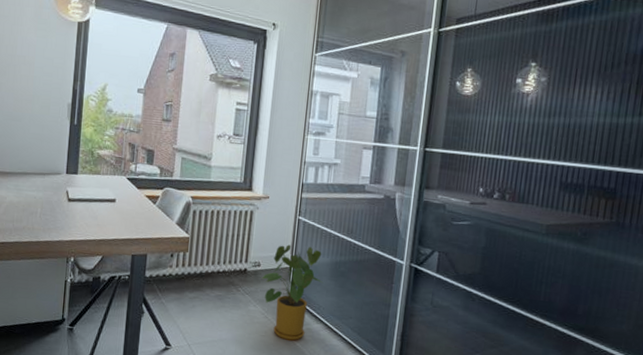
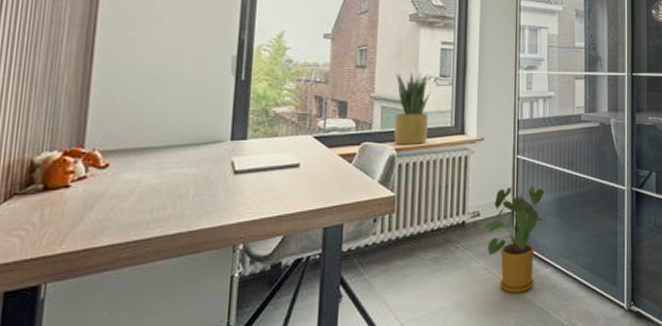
planter: none [190,128,225,195] -> present [394,71,432,145]

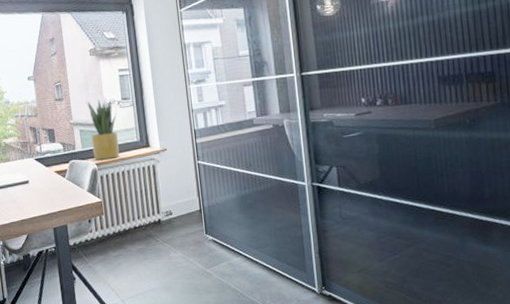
house plant: present [483,186,549,294] -> none [176,187,234,278]

